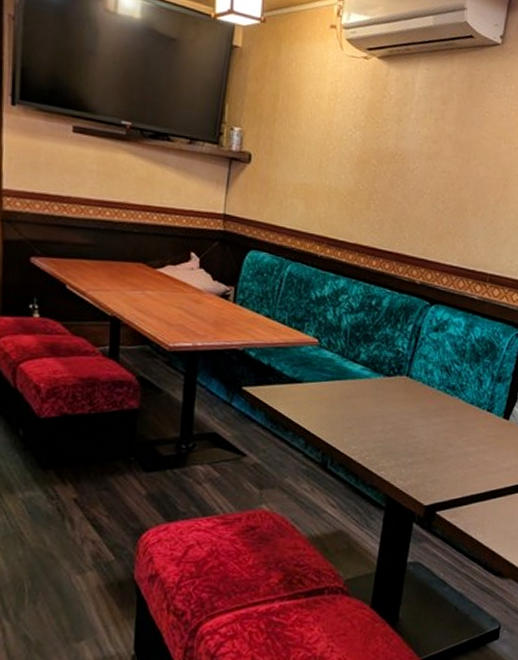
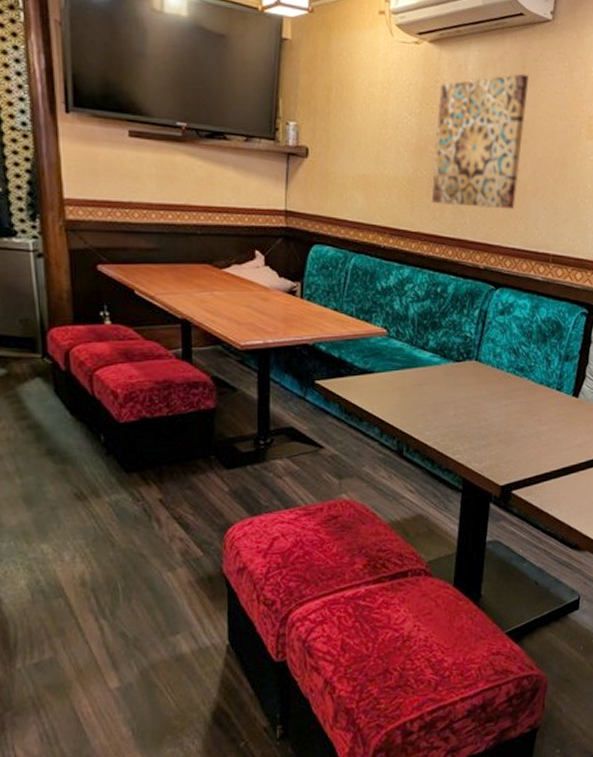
wall art: none [371,94,475,227] -> present [431,73,529,210]

